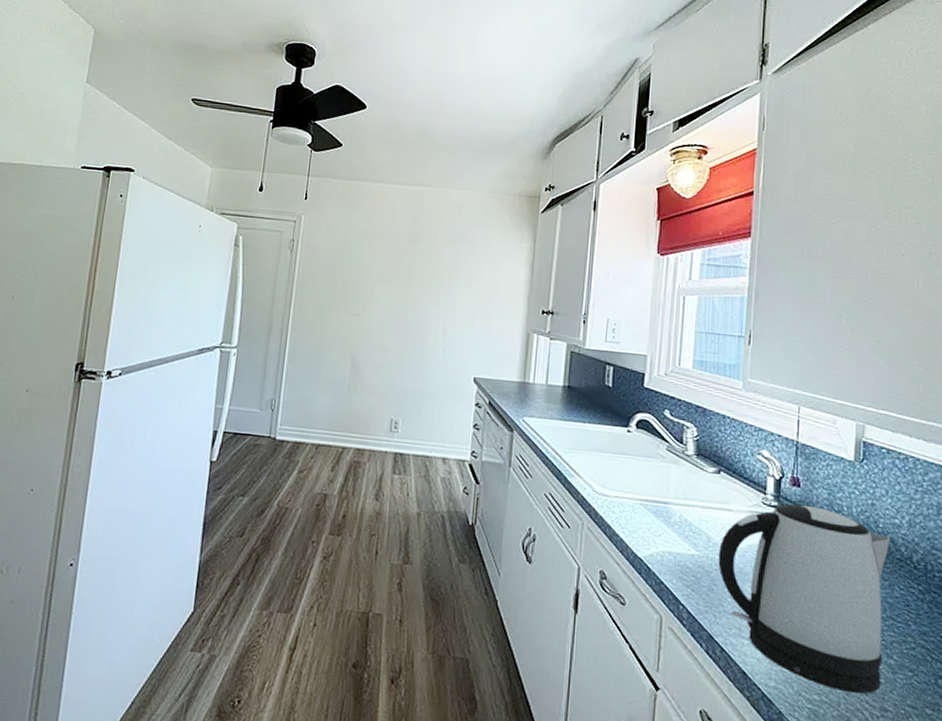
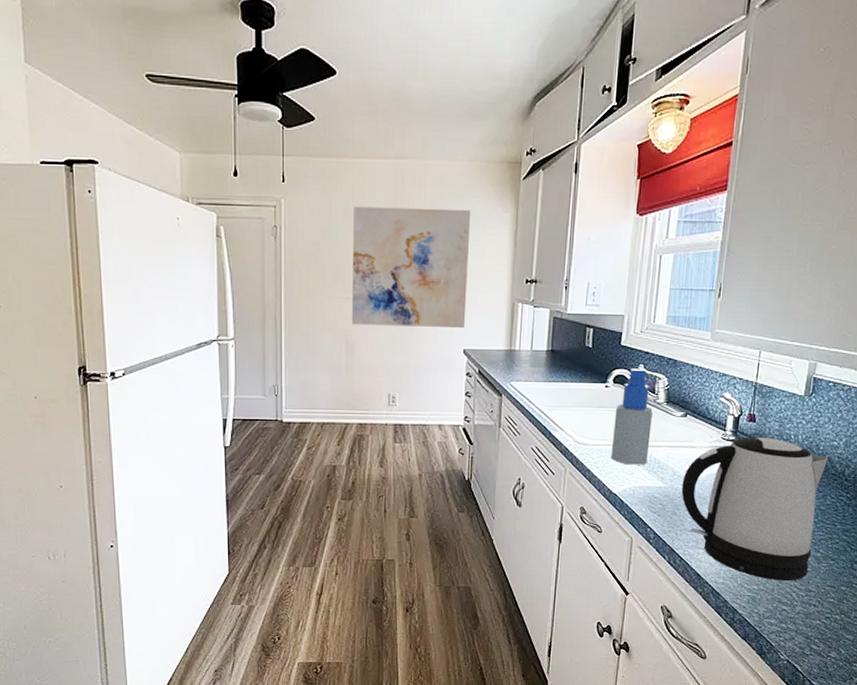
wall art: none [358,226,488,356] -> present [351,206,471,329]
spray bottle: none [634,413,681,526] -> present [610,368,653,465]

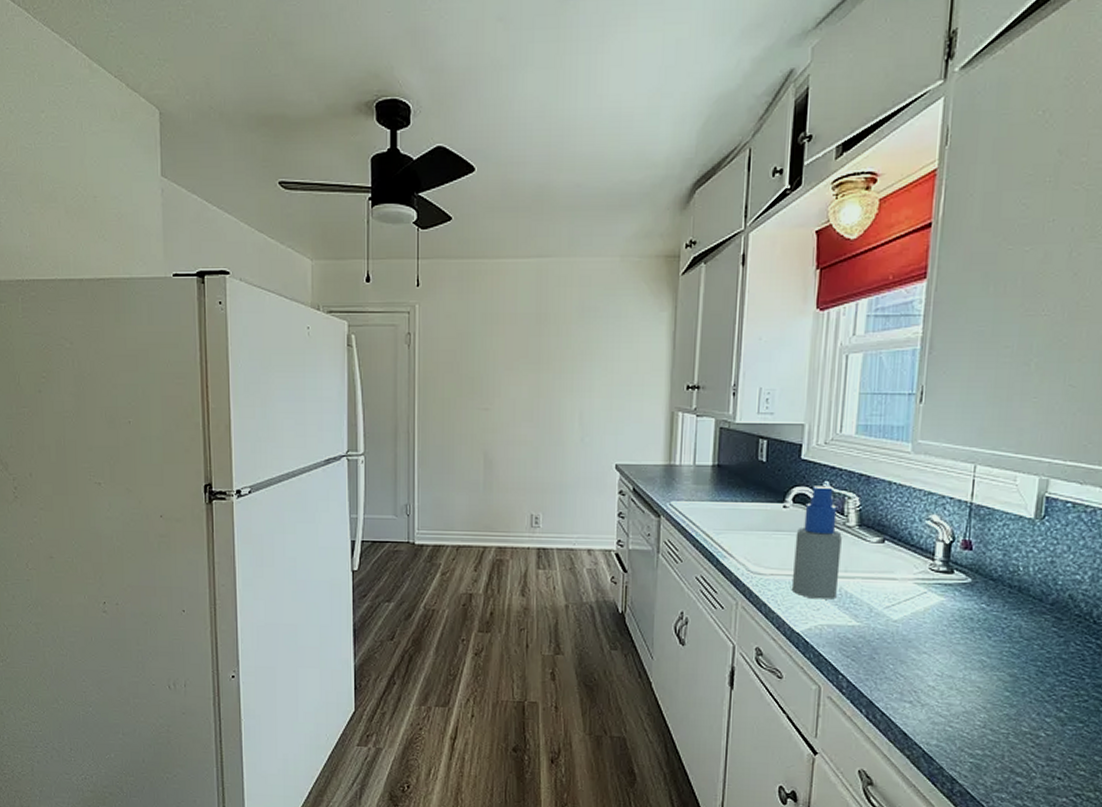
wall art: present [351,206,471,329] -> none [490,309,623,441]
kettle: present [681,436,829,581] -> none [880,567,1070,747]

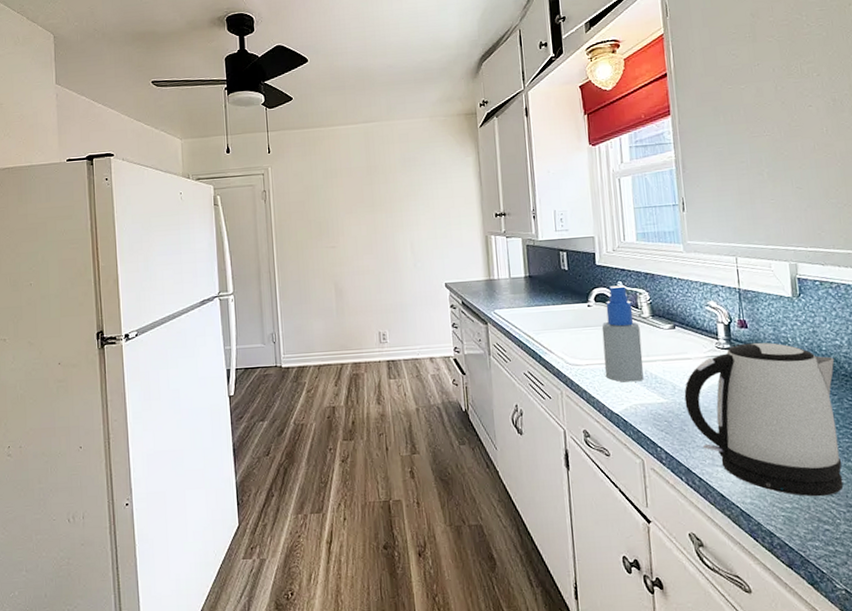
kettle: none [880,567,1070,747] -> present [684,342,844,497]

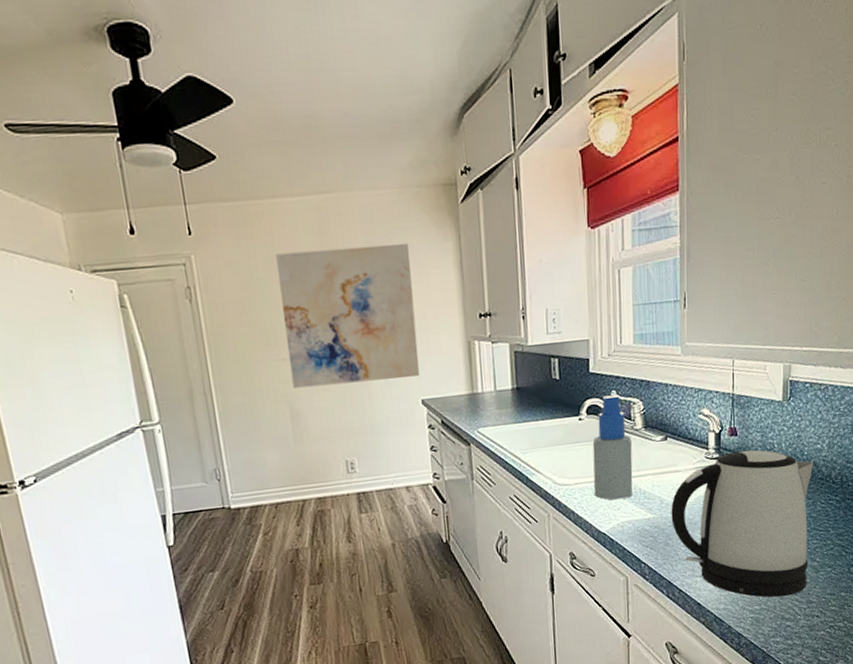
wall art: none [332,158,444,271] -> present [276,243,420,389]

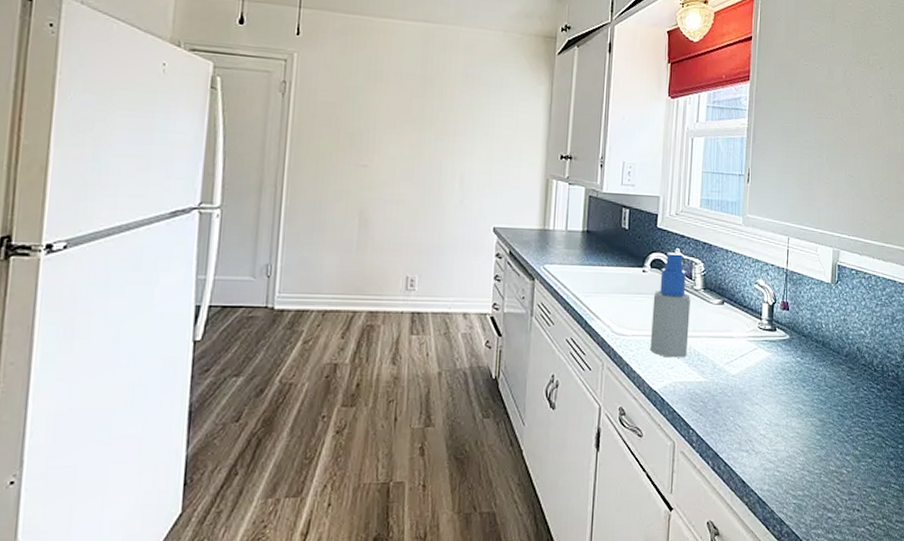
wall art: present [276,243,420,389] -> none [367,67,505,205]
kettle: present [671,449,814,598] -> none [722,325,858,485]

